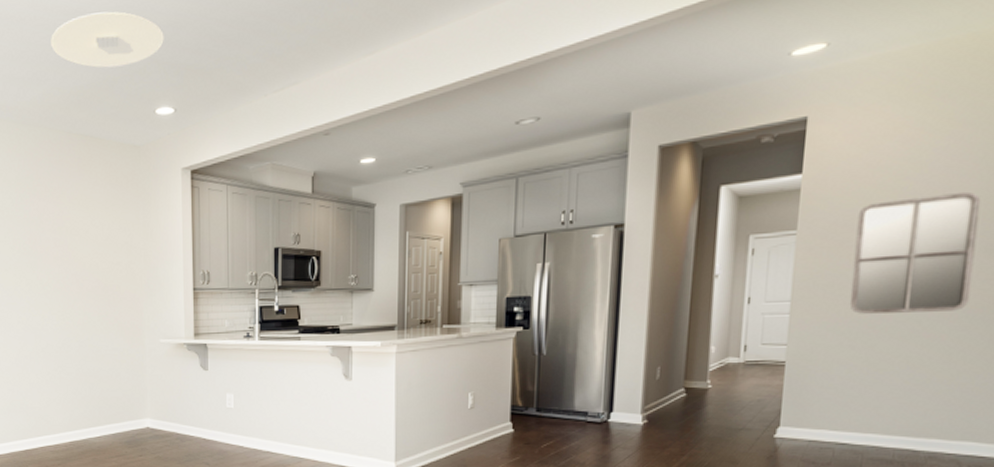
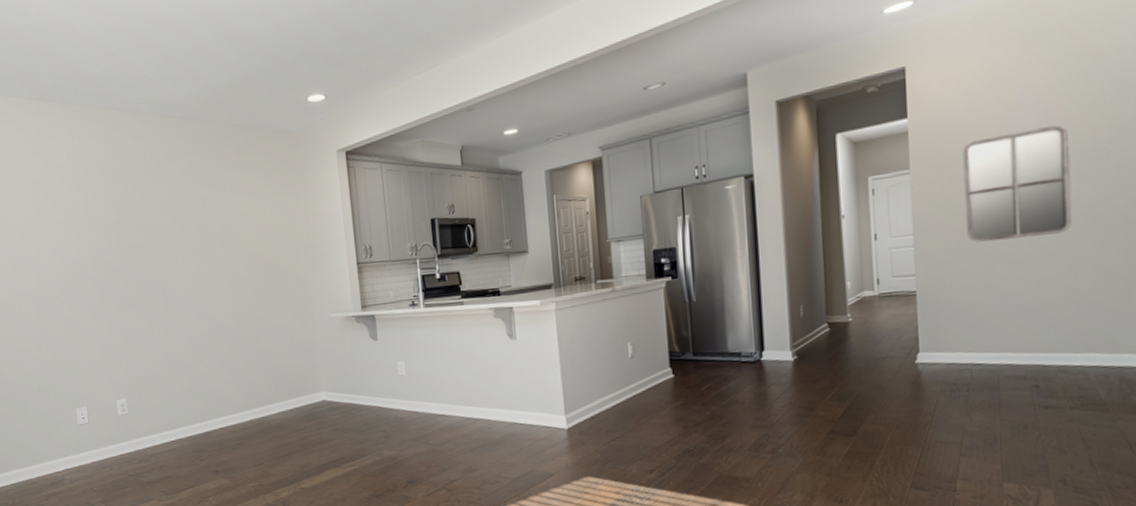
ceiling light: present [51,11,164,68] -> none [203,9,310,63]

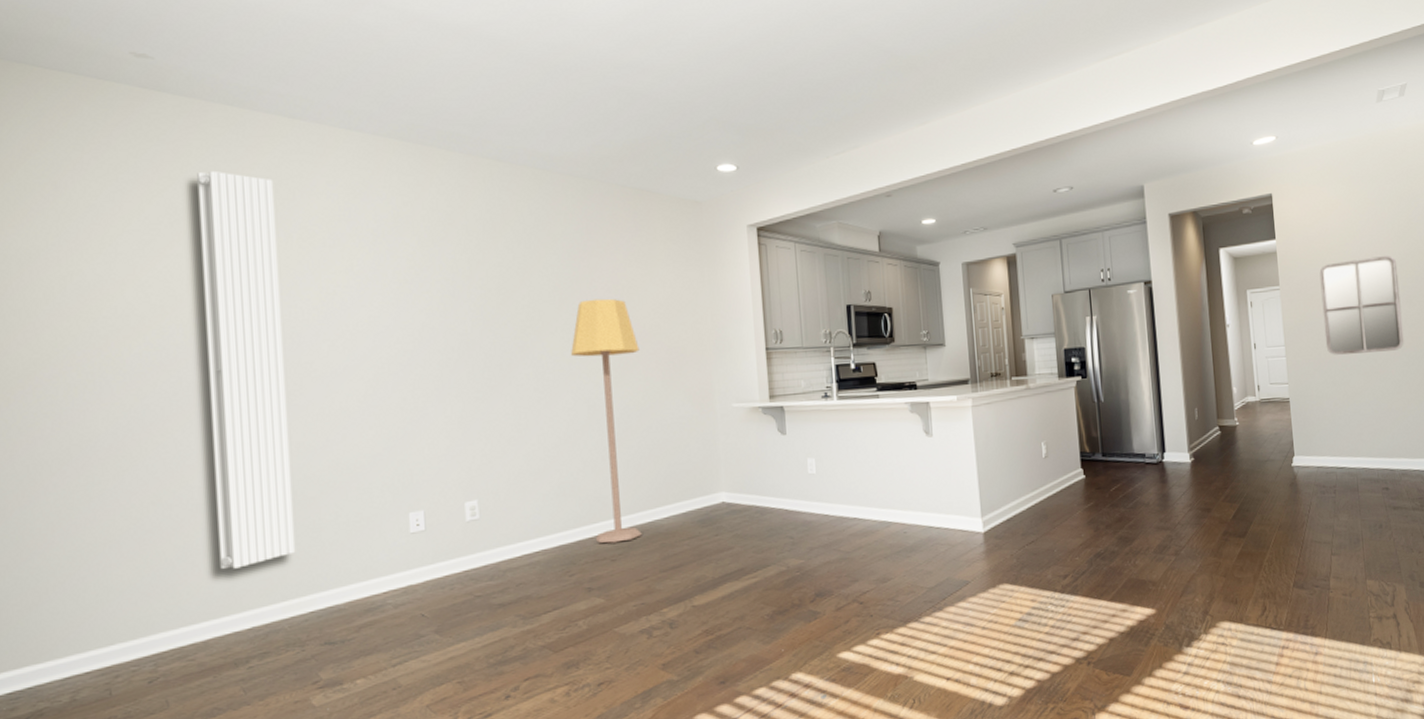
lamp: none [191,225,257,435] -> present [571,298,642,544]

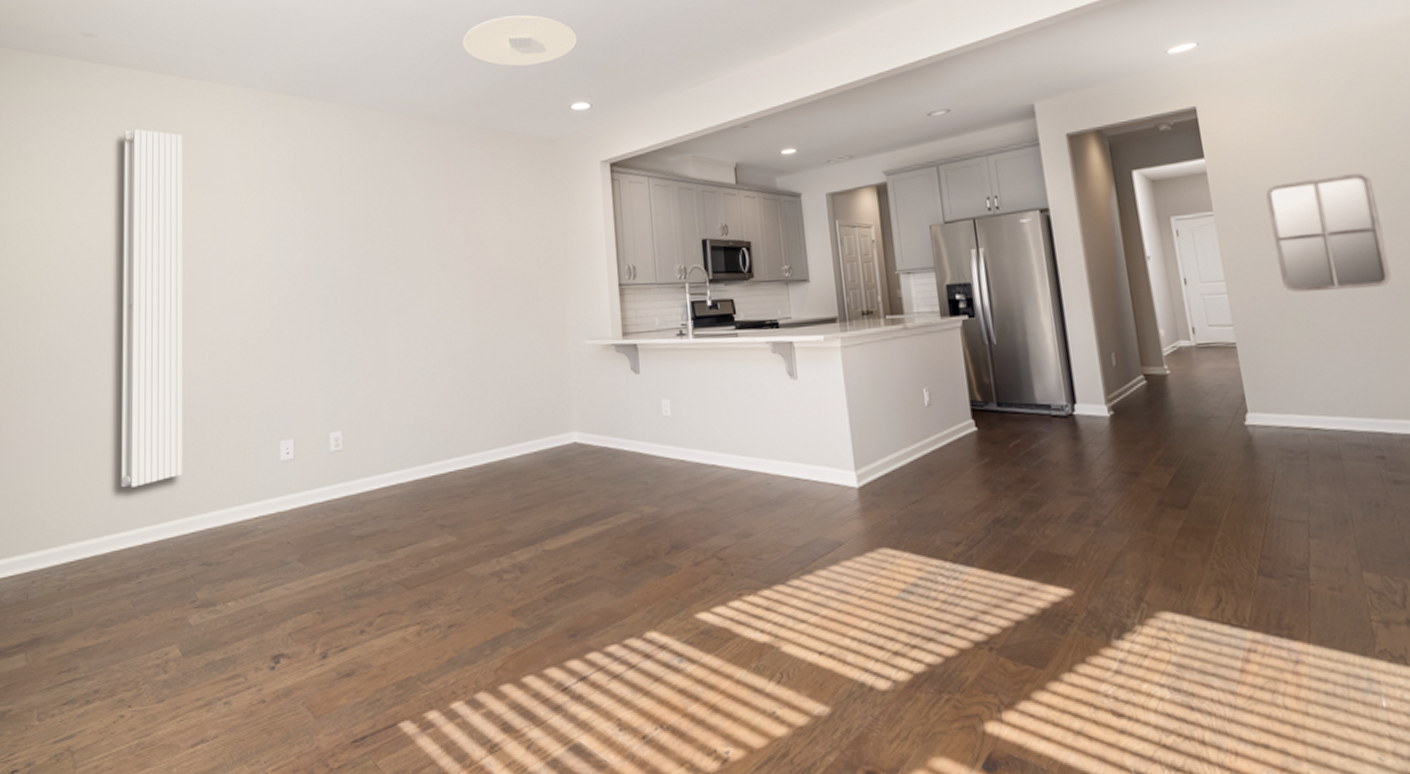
lamp: present [571,298,642,544] -> none [430,236,495,480]
ceiling light: none [600,68,723,123] -> present [463,15,577,67]

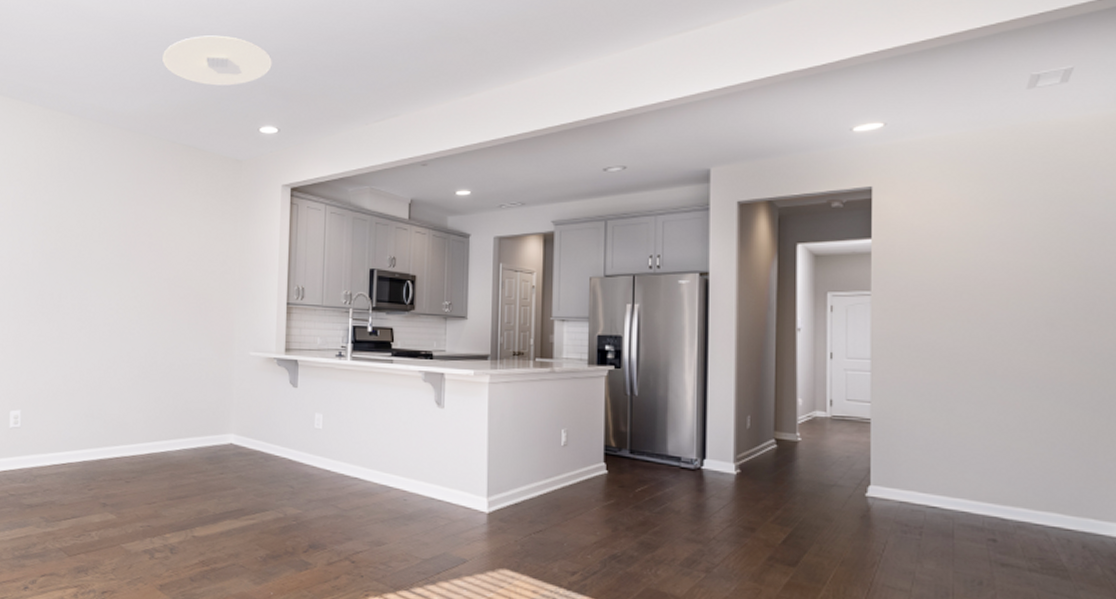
home mirror: present [1265,172,1392,292] -> none [926,267,1037,380]

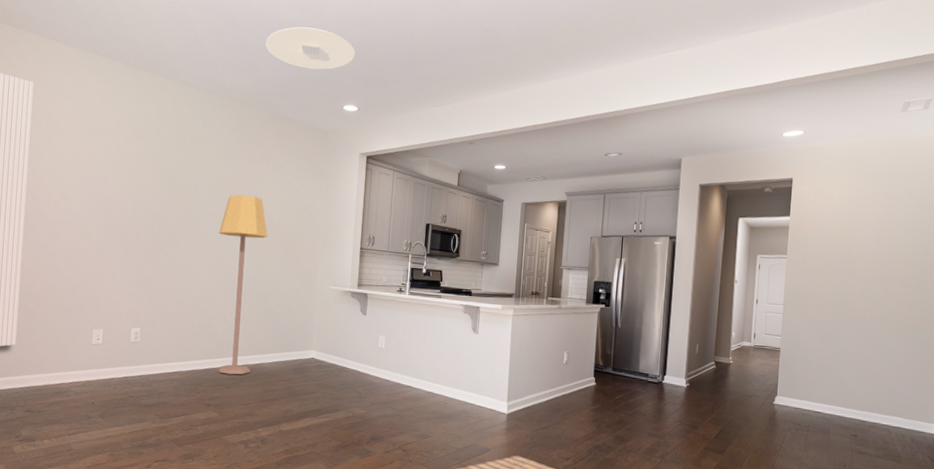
lamp: none [112,243,171,467] -> present [217,194,268,375]

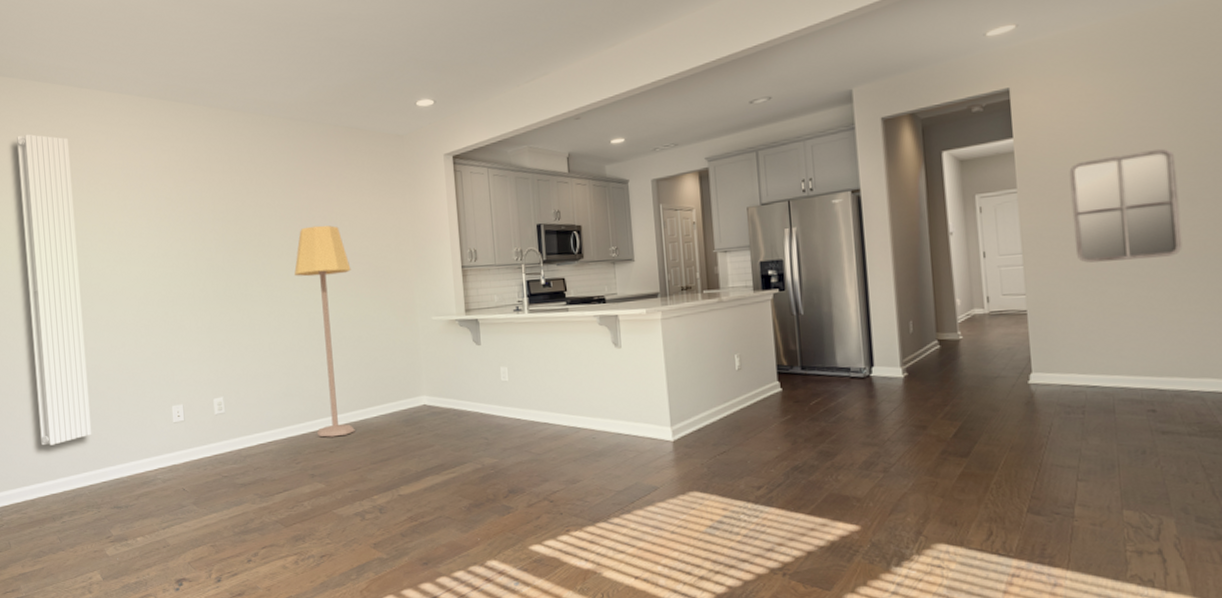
ceiling light: present [266,27,355,70] -> none [315,16,421,67]
home mirror: none [820,241,897,323] -> present [1069,148,1183,263]

